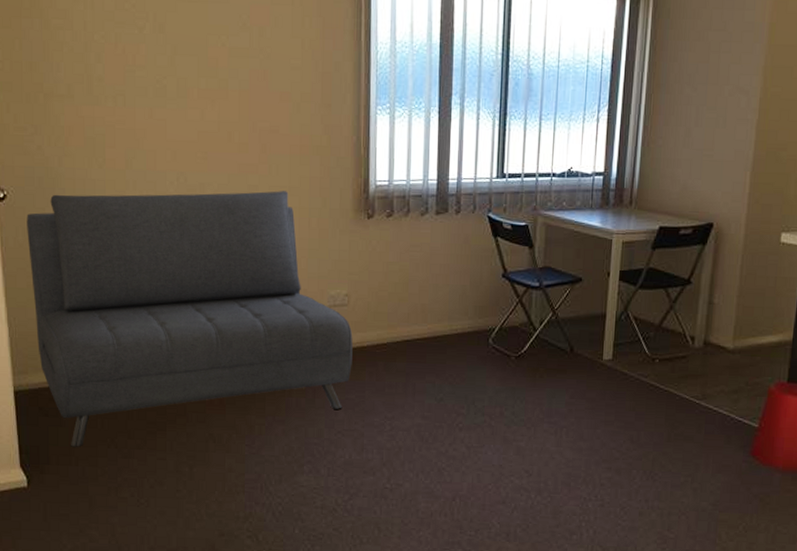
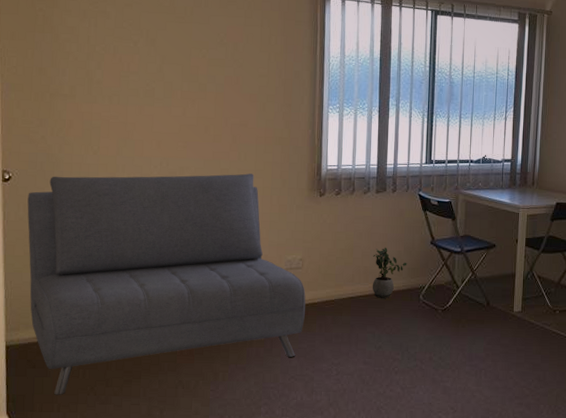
potted plant: none [431,280,474,342] -> present [372,247,407,298]

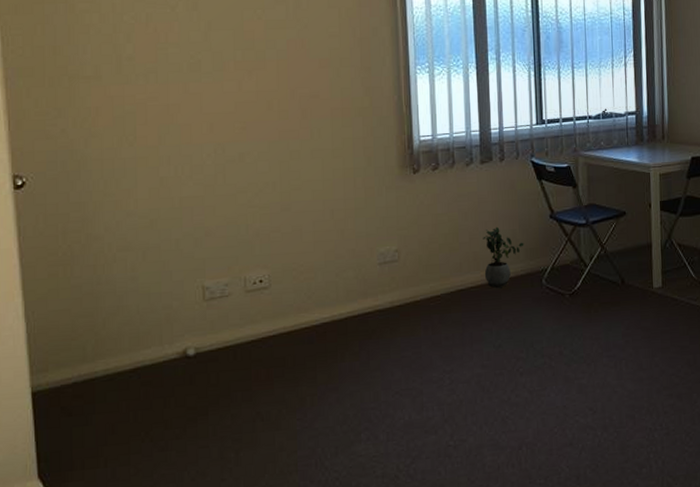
sofa: present [27,173,306,396] -> none [48,153,406,448]

